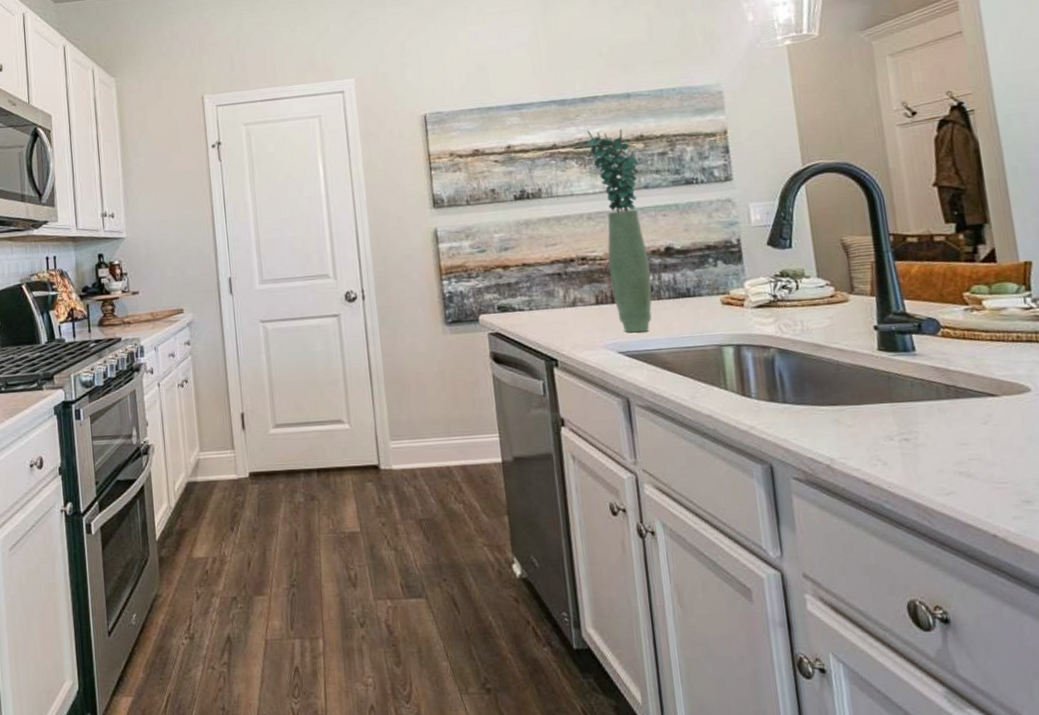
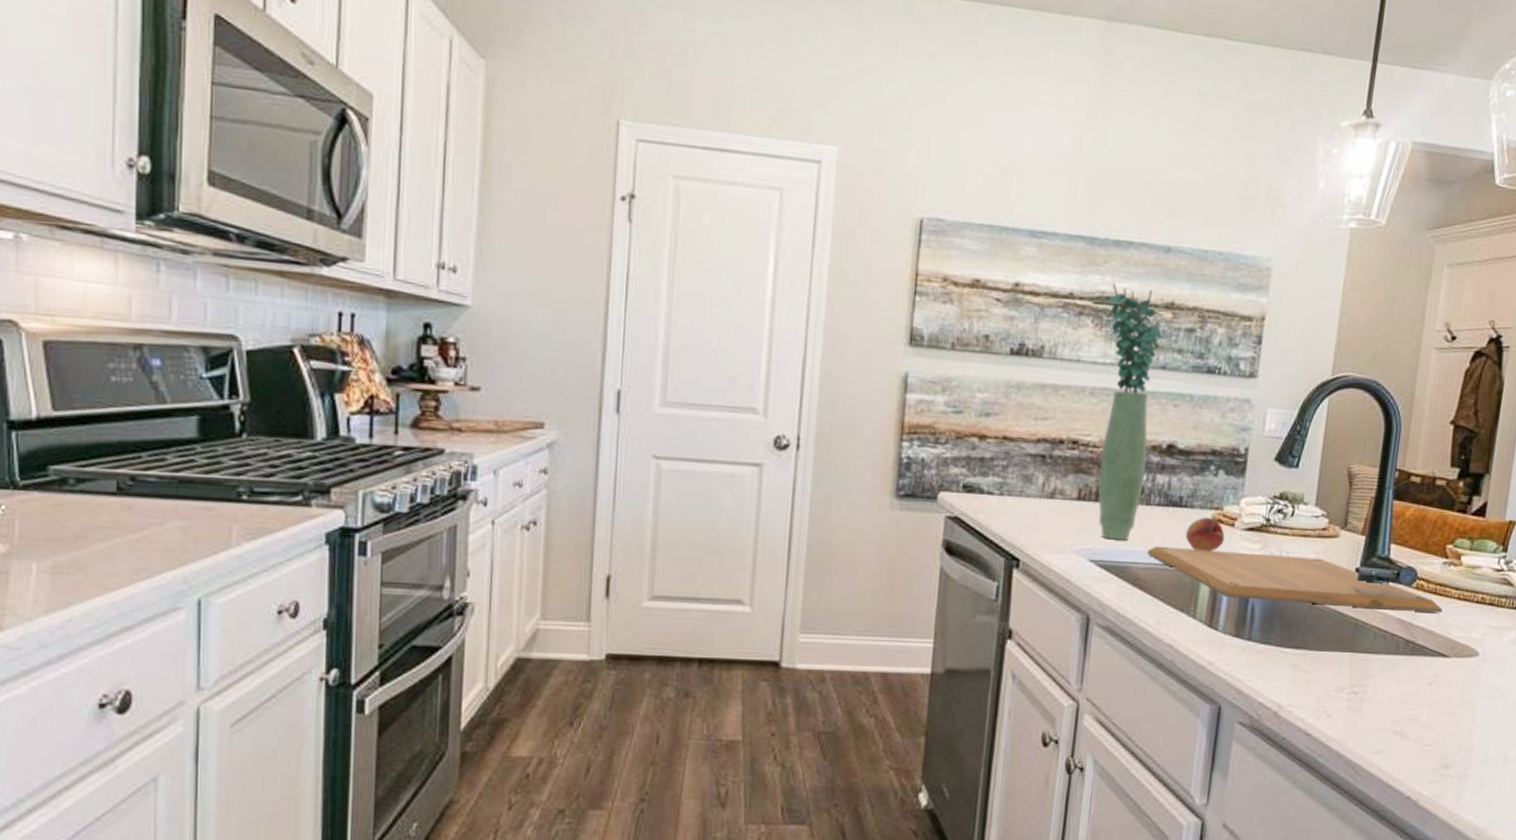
chopping board: none [668,322,978,368] -> present [1146,545,1443,613]
fruit: none [700,301,738,332] -> present [1185,517,1225,552]

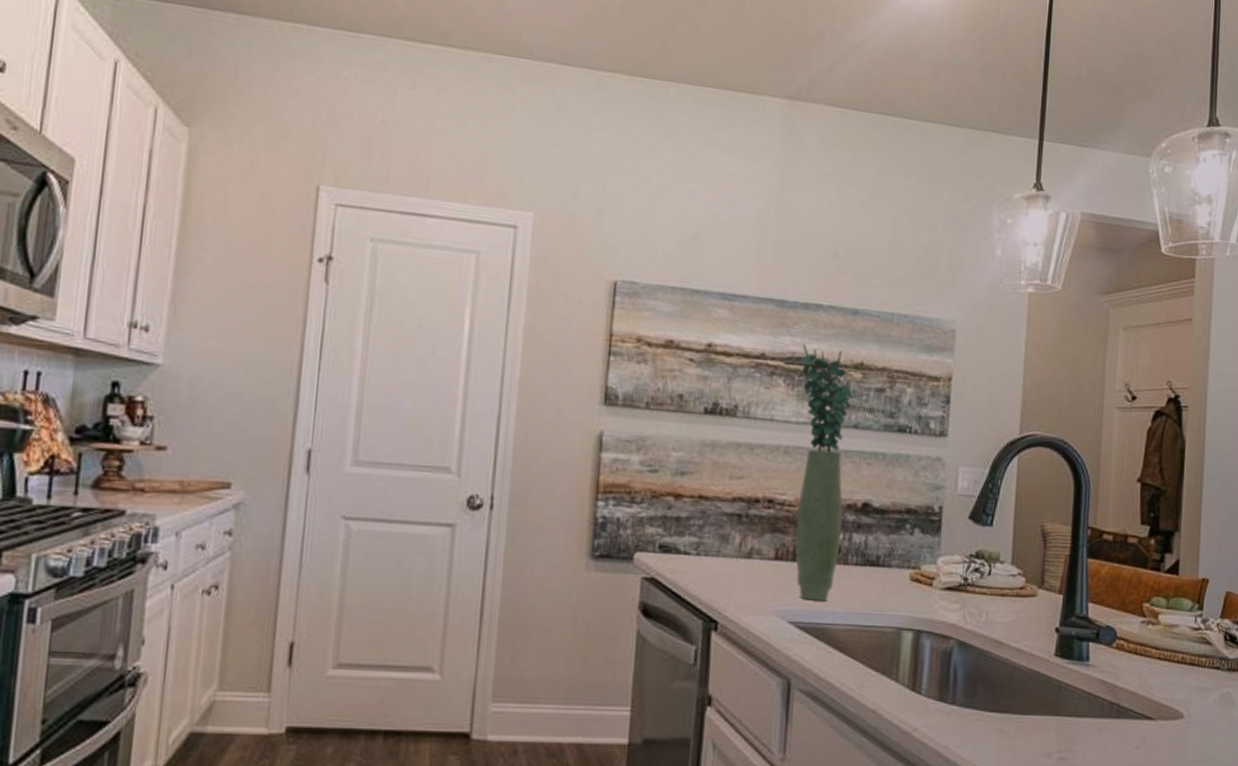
chopping board: present [1146,545,1443,613] -> none [846,606,1145,673]
fruit: present [1185,517,1225,552] -> none [884,576,923,612]

